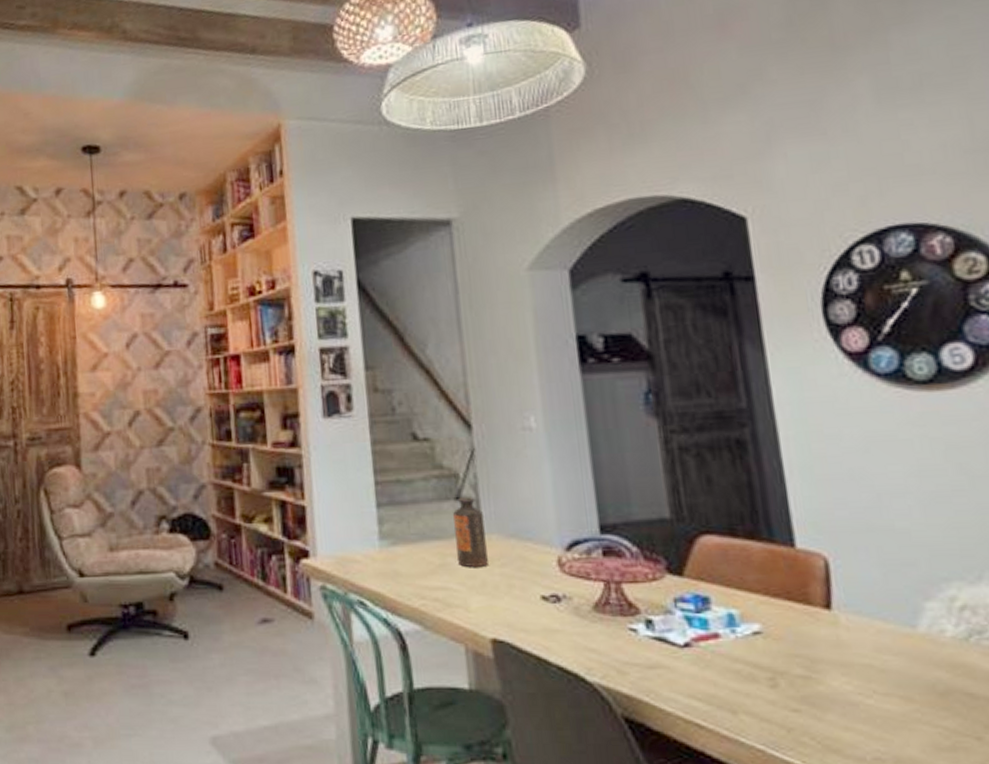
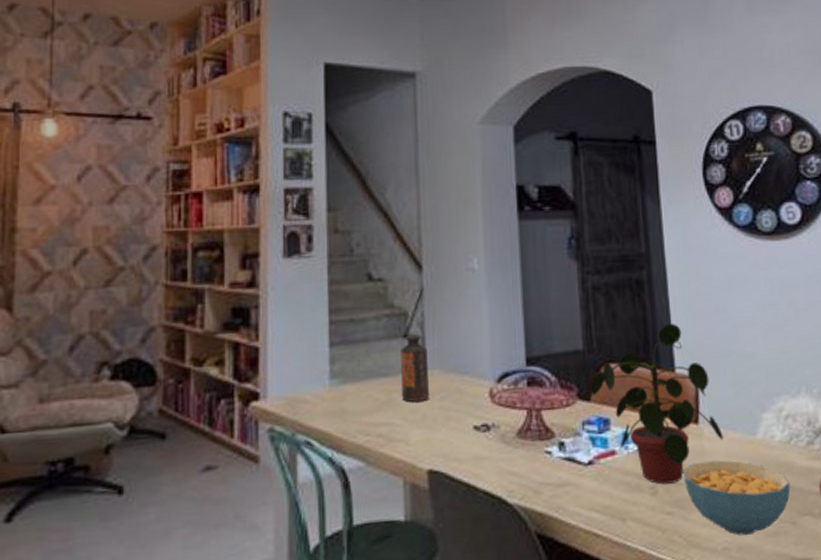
potted plant: none [681,490,868,676] -> present [590,323,724,484]
cereal bowl: none [810,654,972,747] -> present [682,460,791,536]

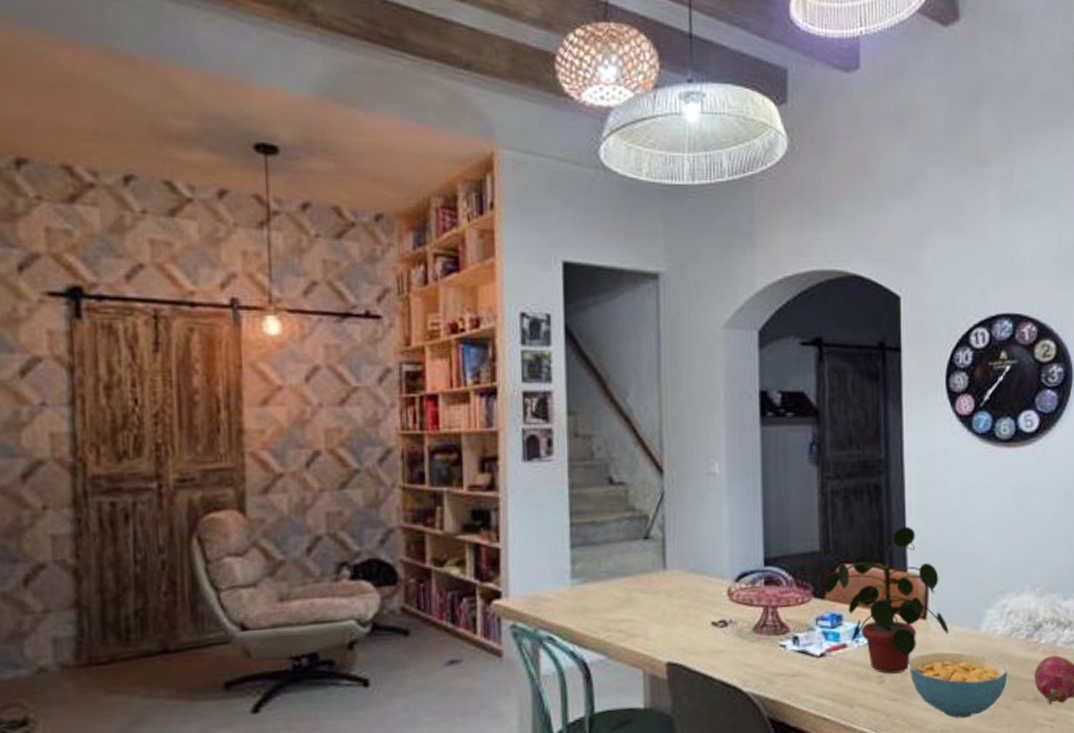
bottle: present [401,334,430,403] -> none [641,536,670,601]

